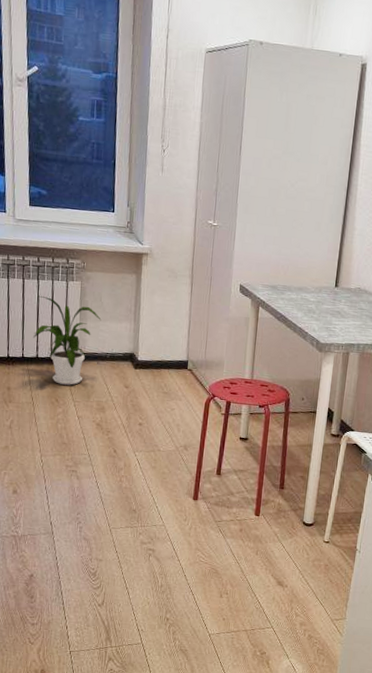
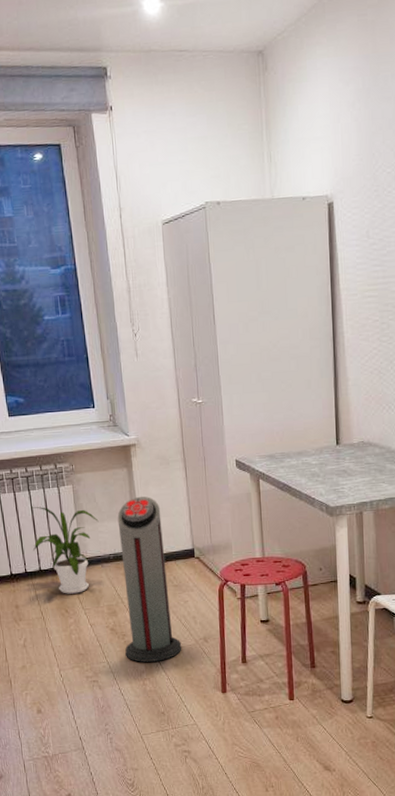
air purifier: none [107,303,163,462] -> present [117,496,182,662]

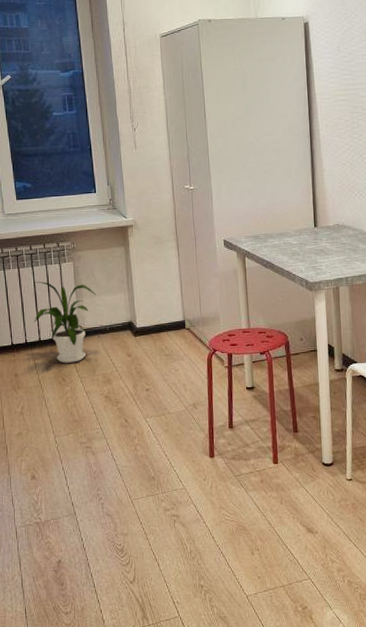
air purifier: present [117,496,182,662] -> none [114,272,172,428]

